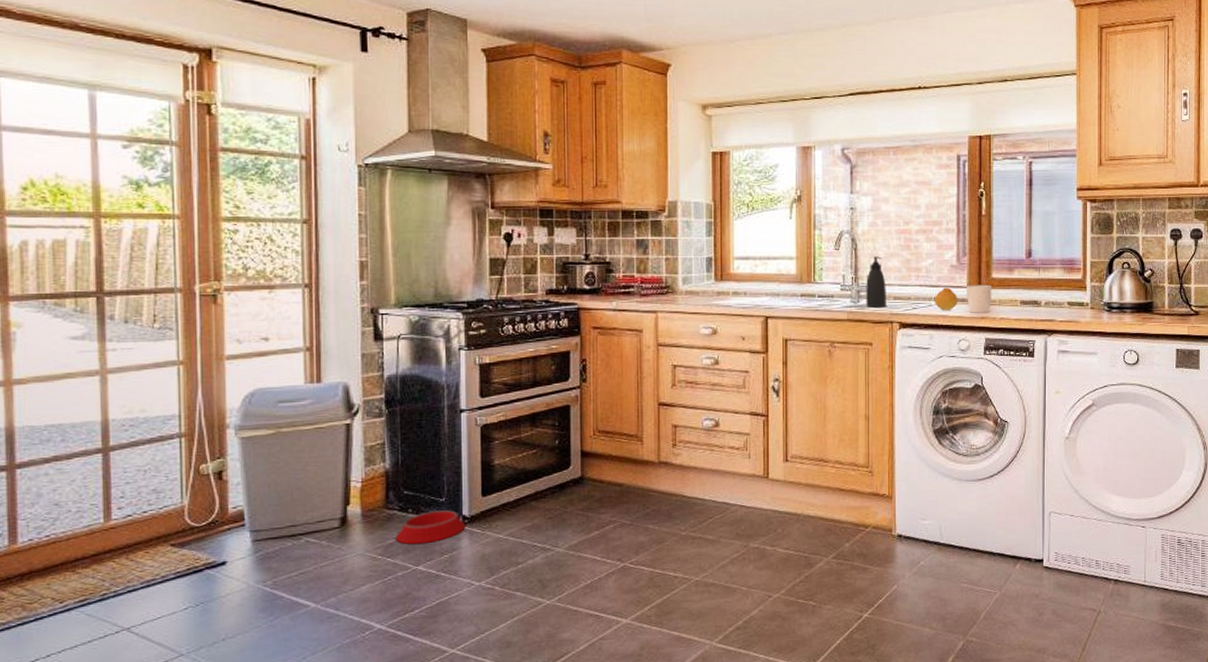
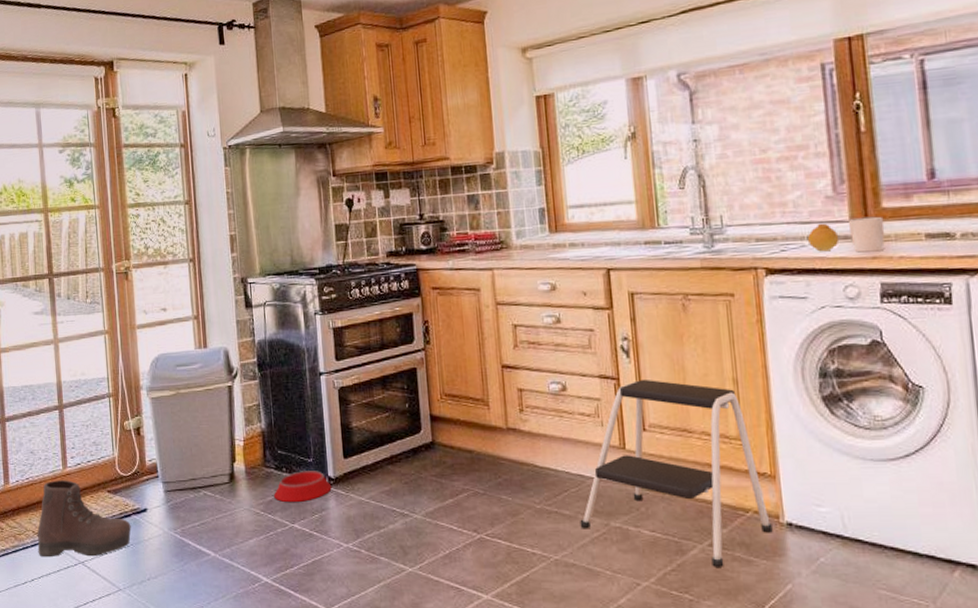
boot: none [58,535,203,627] -> present [37,480,131,556]
step stool: none [722,415,886,576] -> present [580,379,773,567]
soap dispenser: present [866,256,886,307] -> none [720,192,747,252]

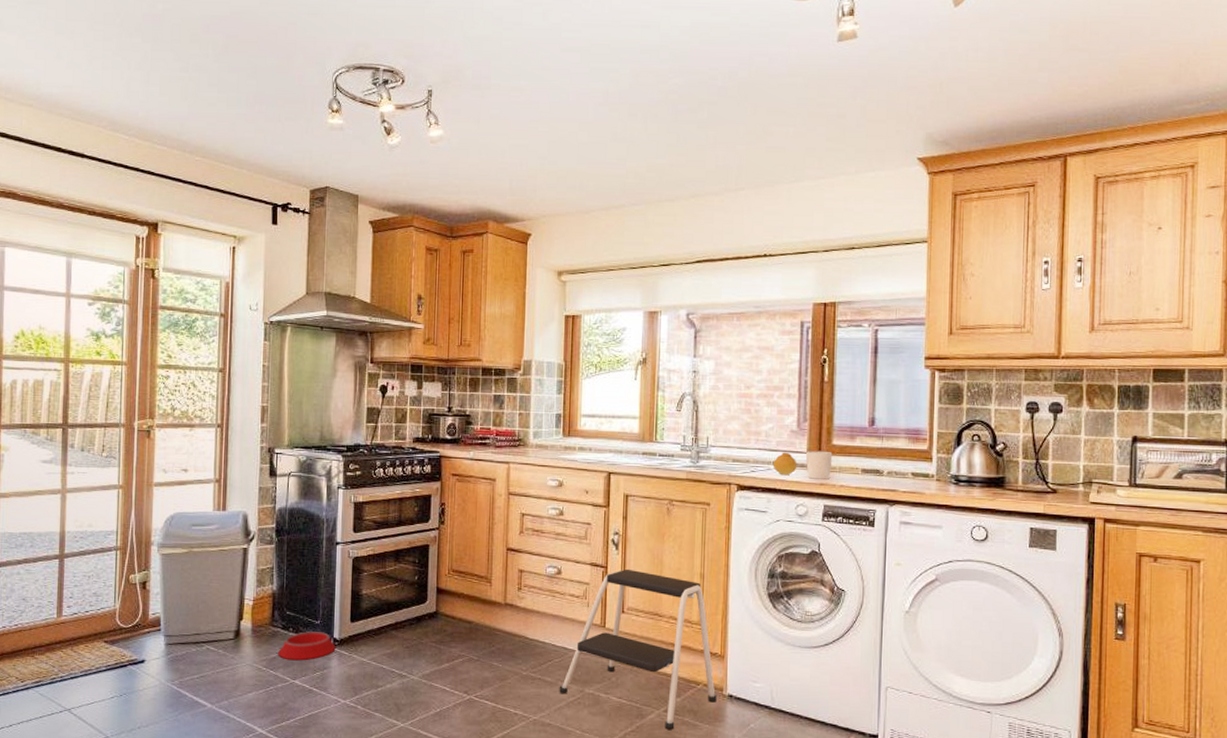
boot: present [37,480,131,556] -> none [20,628,126,703]

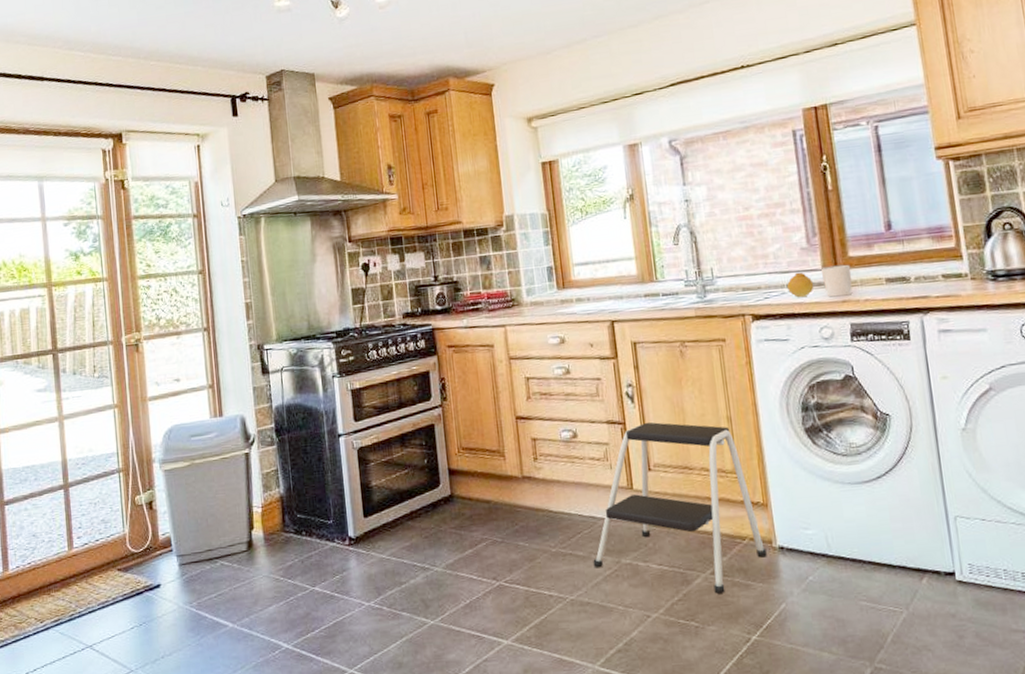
pet bowl: present [278,631,336,661] -> none [294,532,353,567]

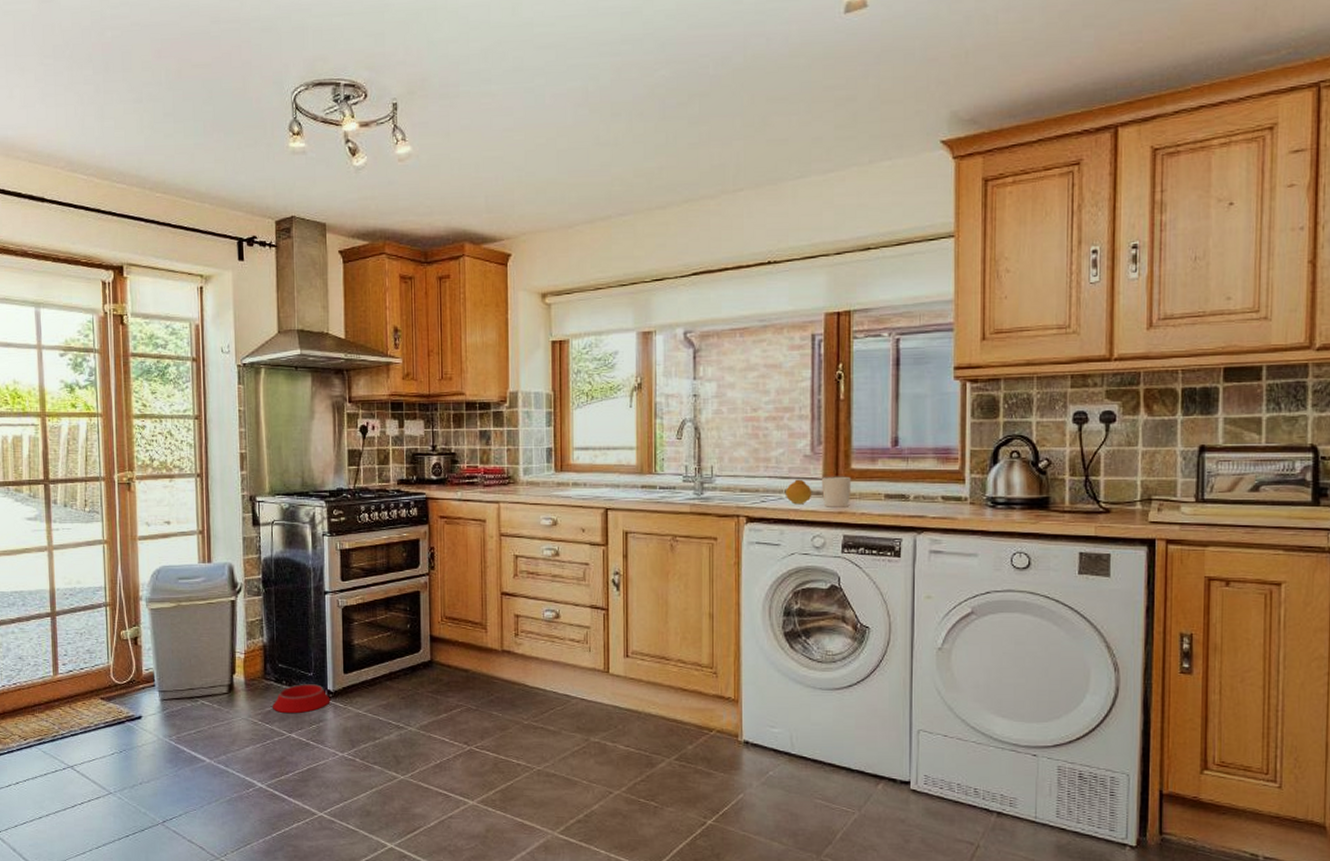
pet bowl: none [294,532,353,567] -> present [273,684,331,714]
step stool: present [593,422,767,594] -> none [563,610,732,779]

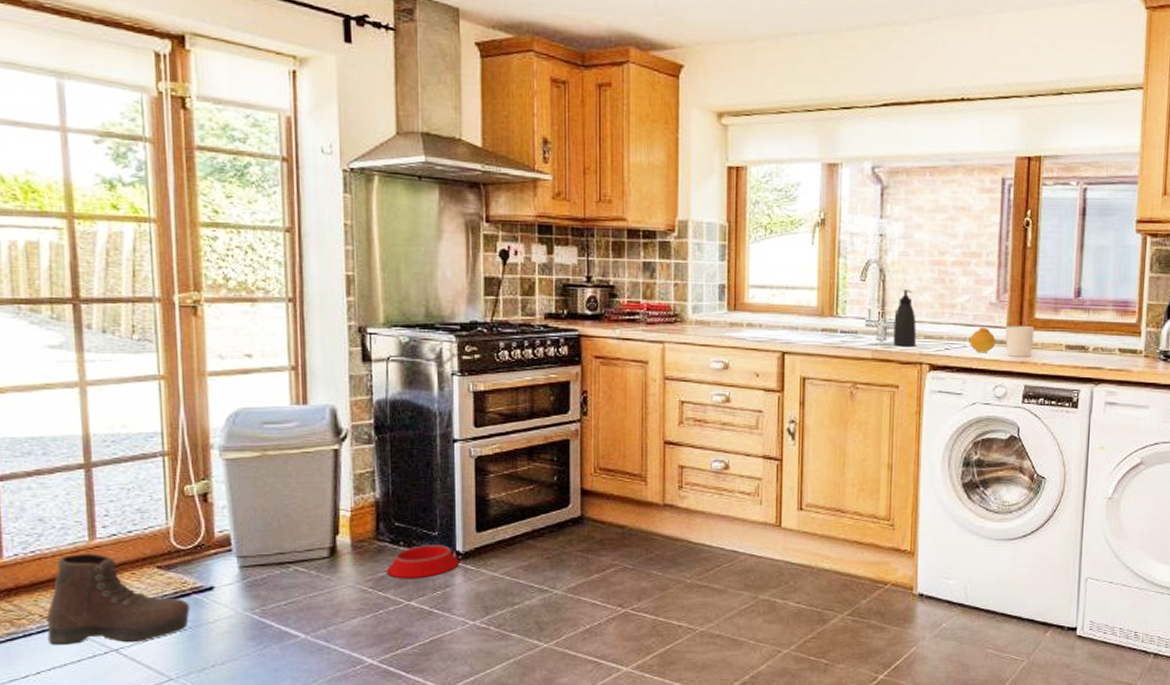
boot: none [23,686,125,760] -> present [46,554,190,644]
soap dispenser: none [710,446,732,500] -> present [893,289,916,346]

